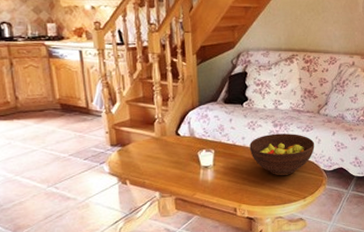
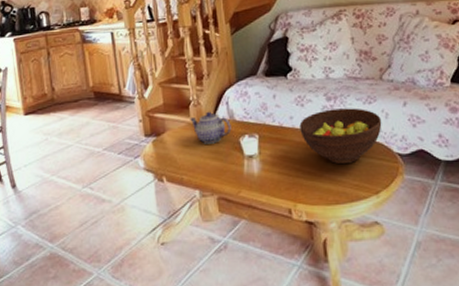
teapot: none [154,128,191,155] -> present [190,111,232,144]

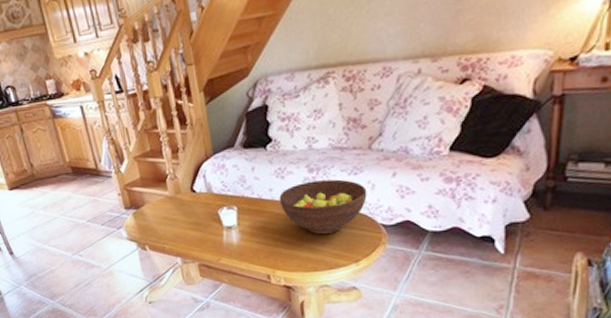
teapot: present [190,111,232,144] -> none [167,184,210,216]

